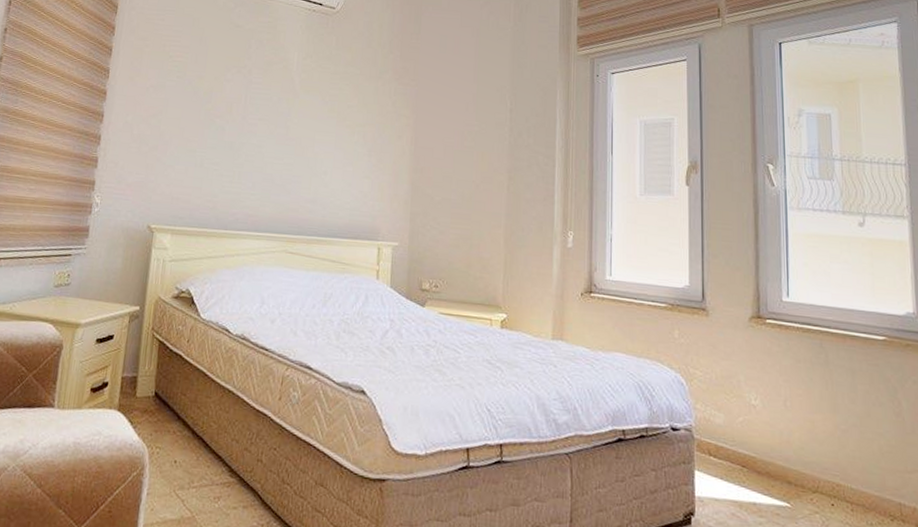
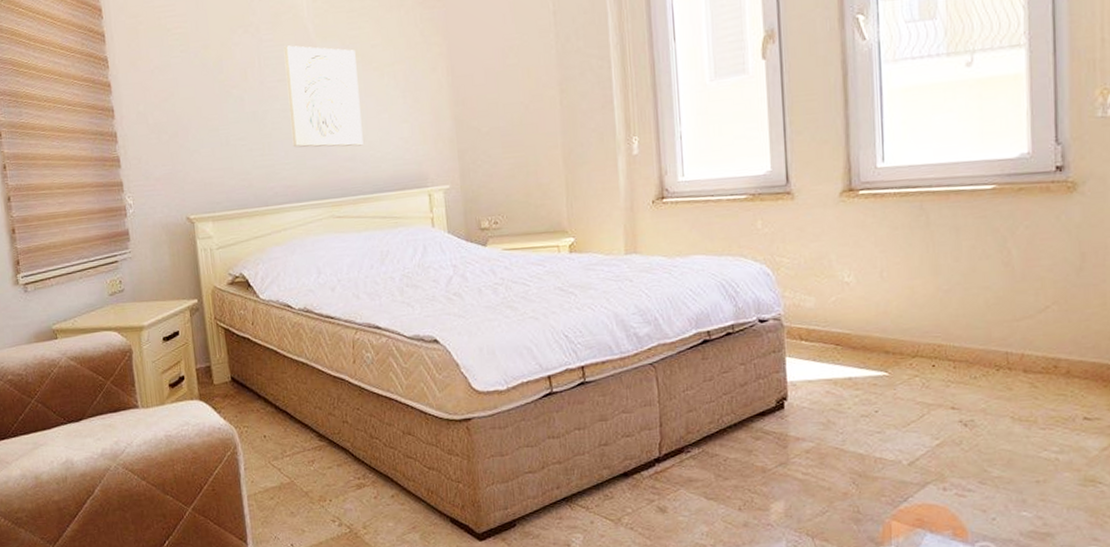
wall art: none [261,91,333,191] -> present [283,45,363,148]

